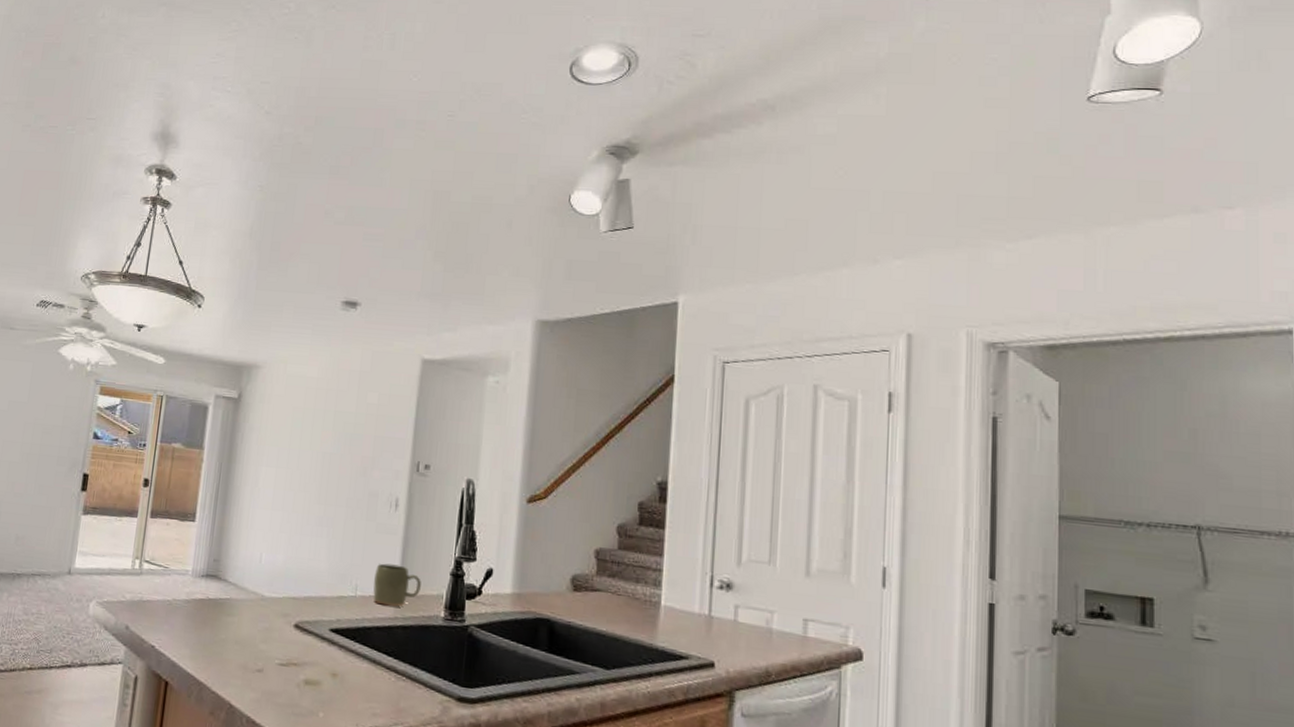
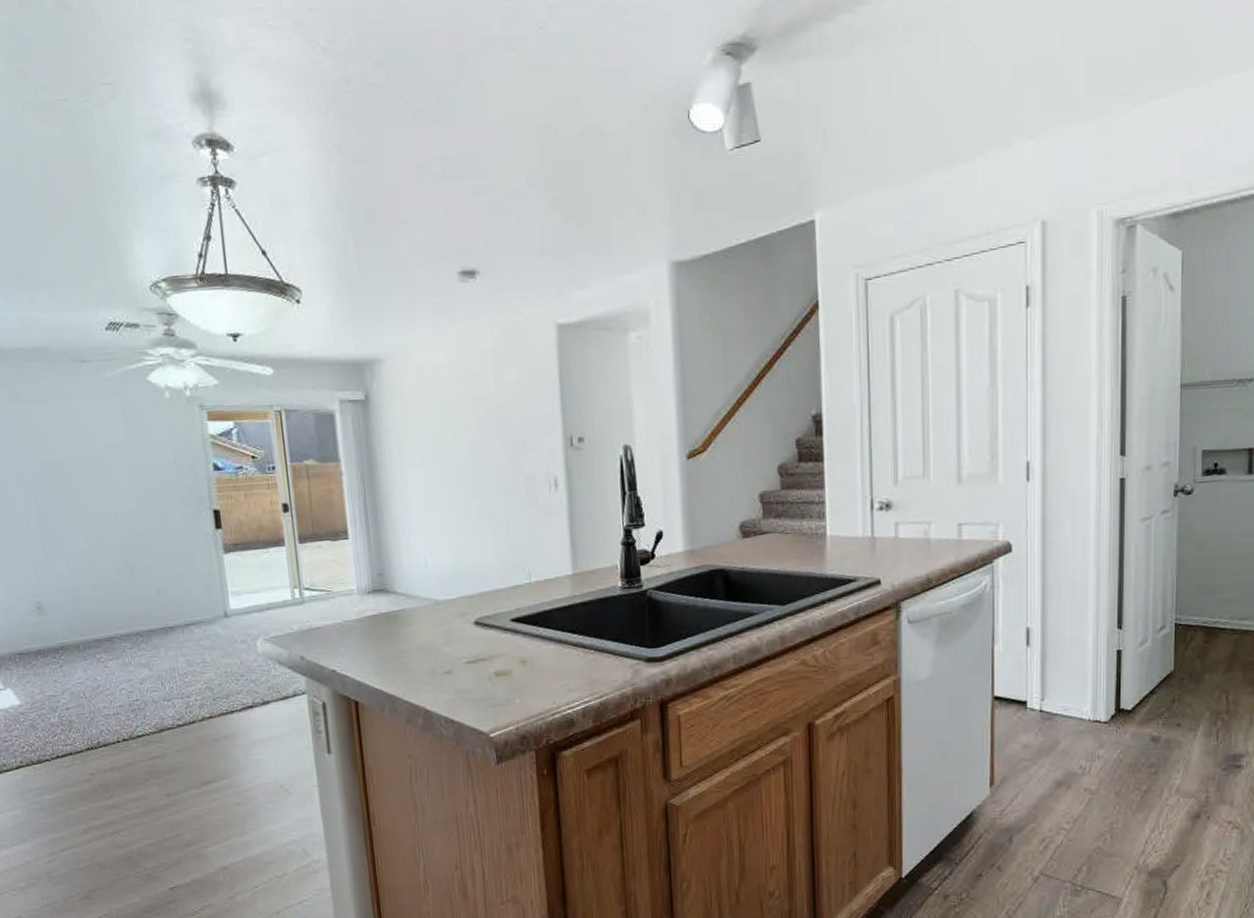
mug: present [372,563,421,607] -> none [545,544,594,587]

